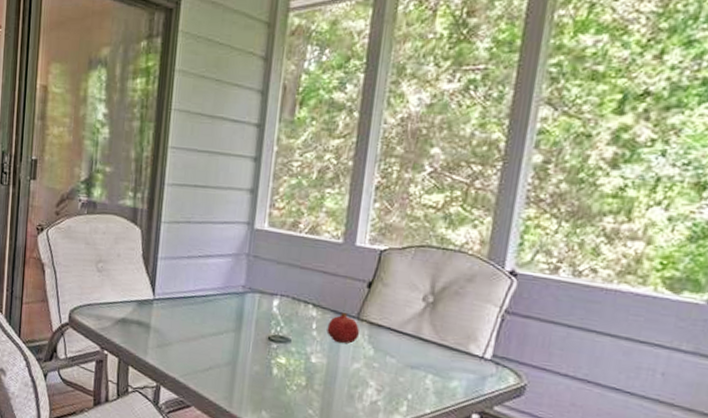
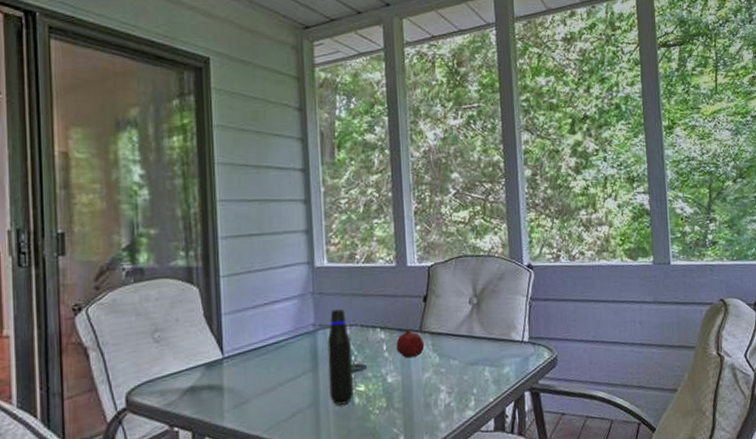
water bottle: none [248,276,279,373] -> present [327,309,353,405]

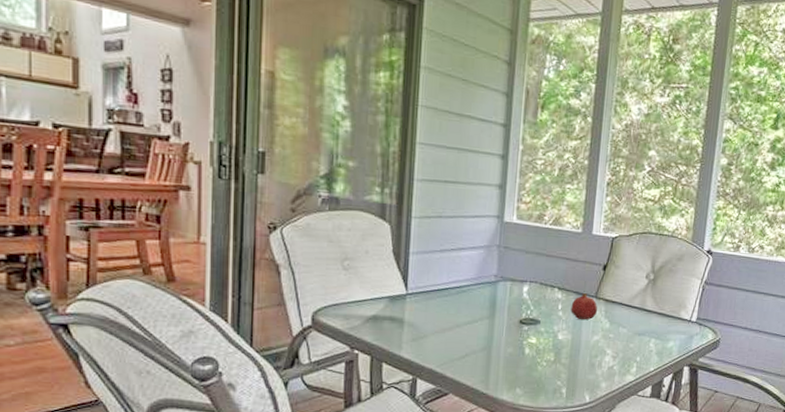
water bottle: present [327,309,353,405] -> none [502,265,529,353]

